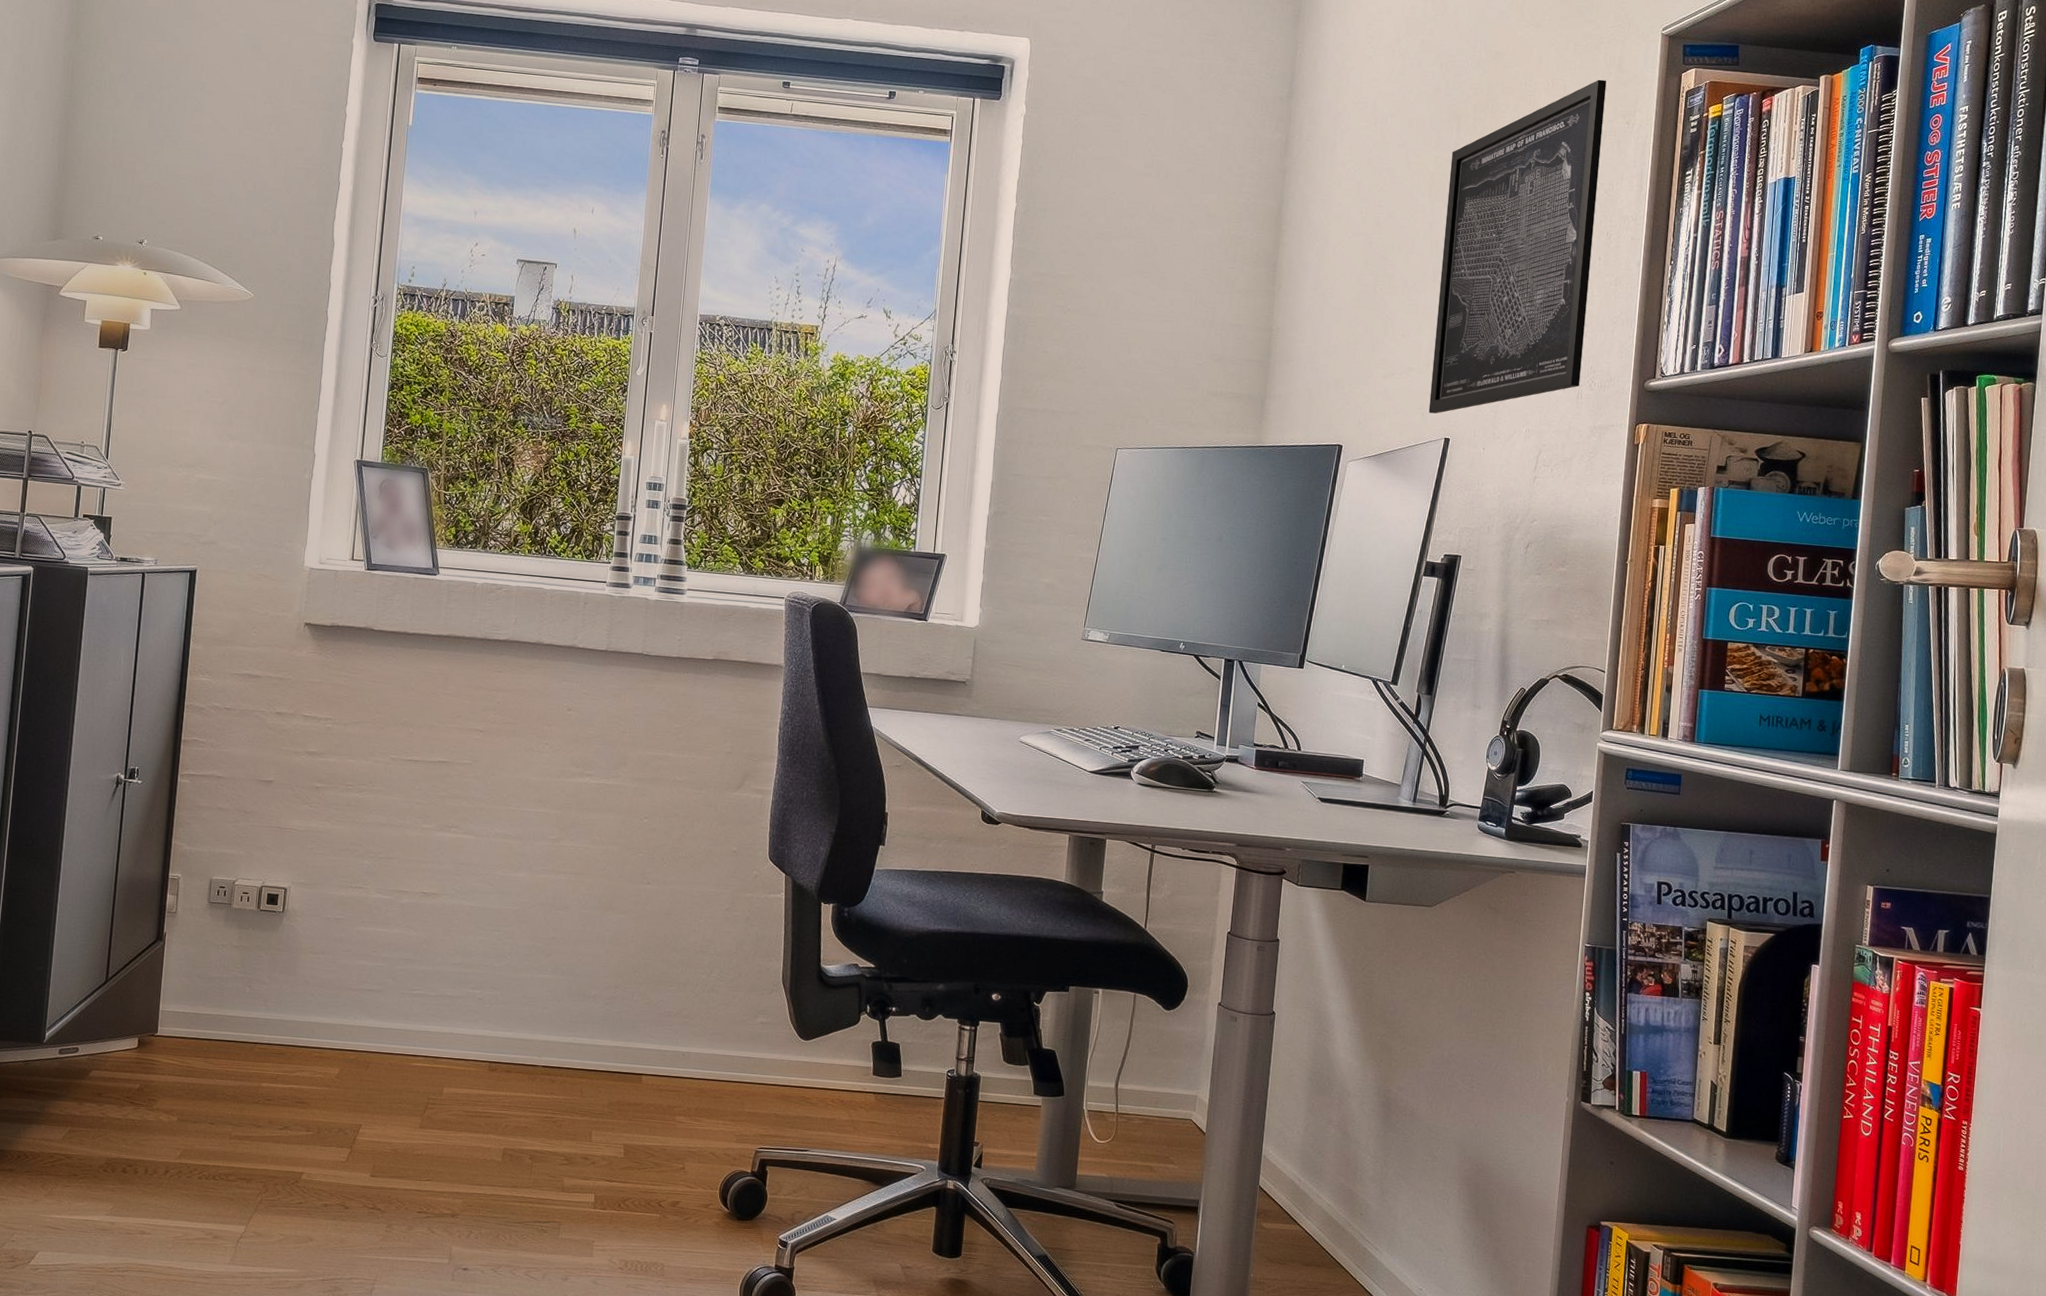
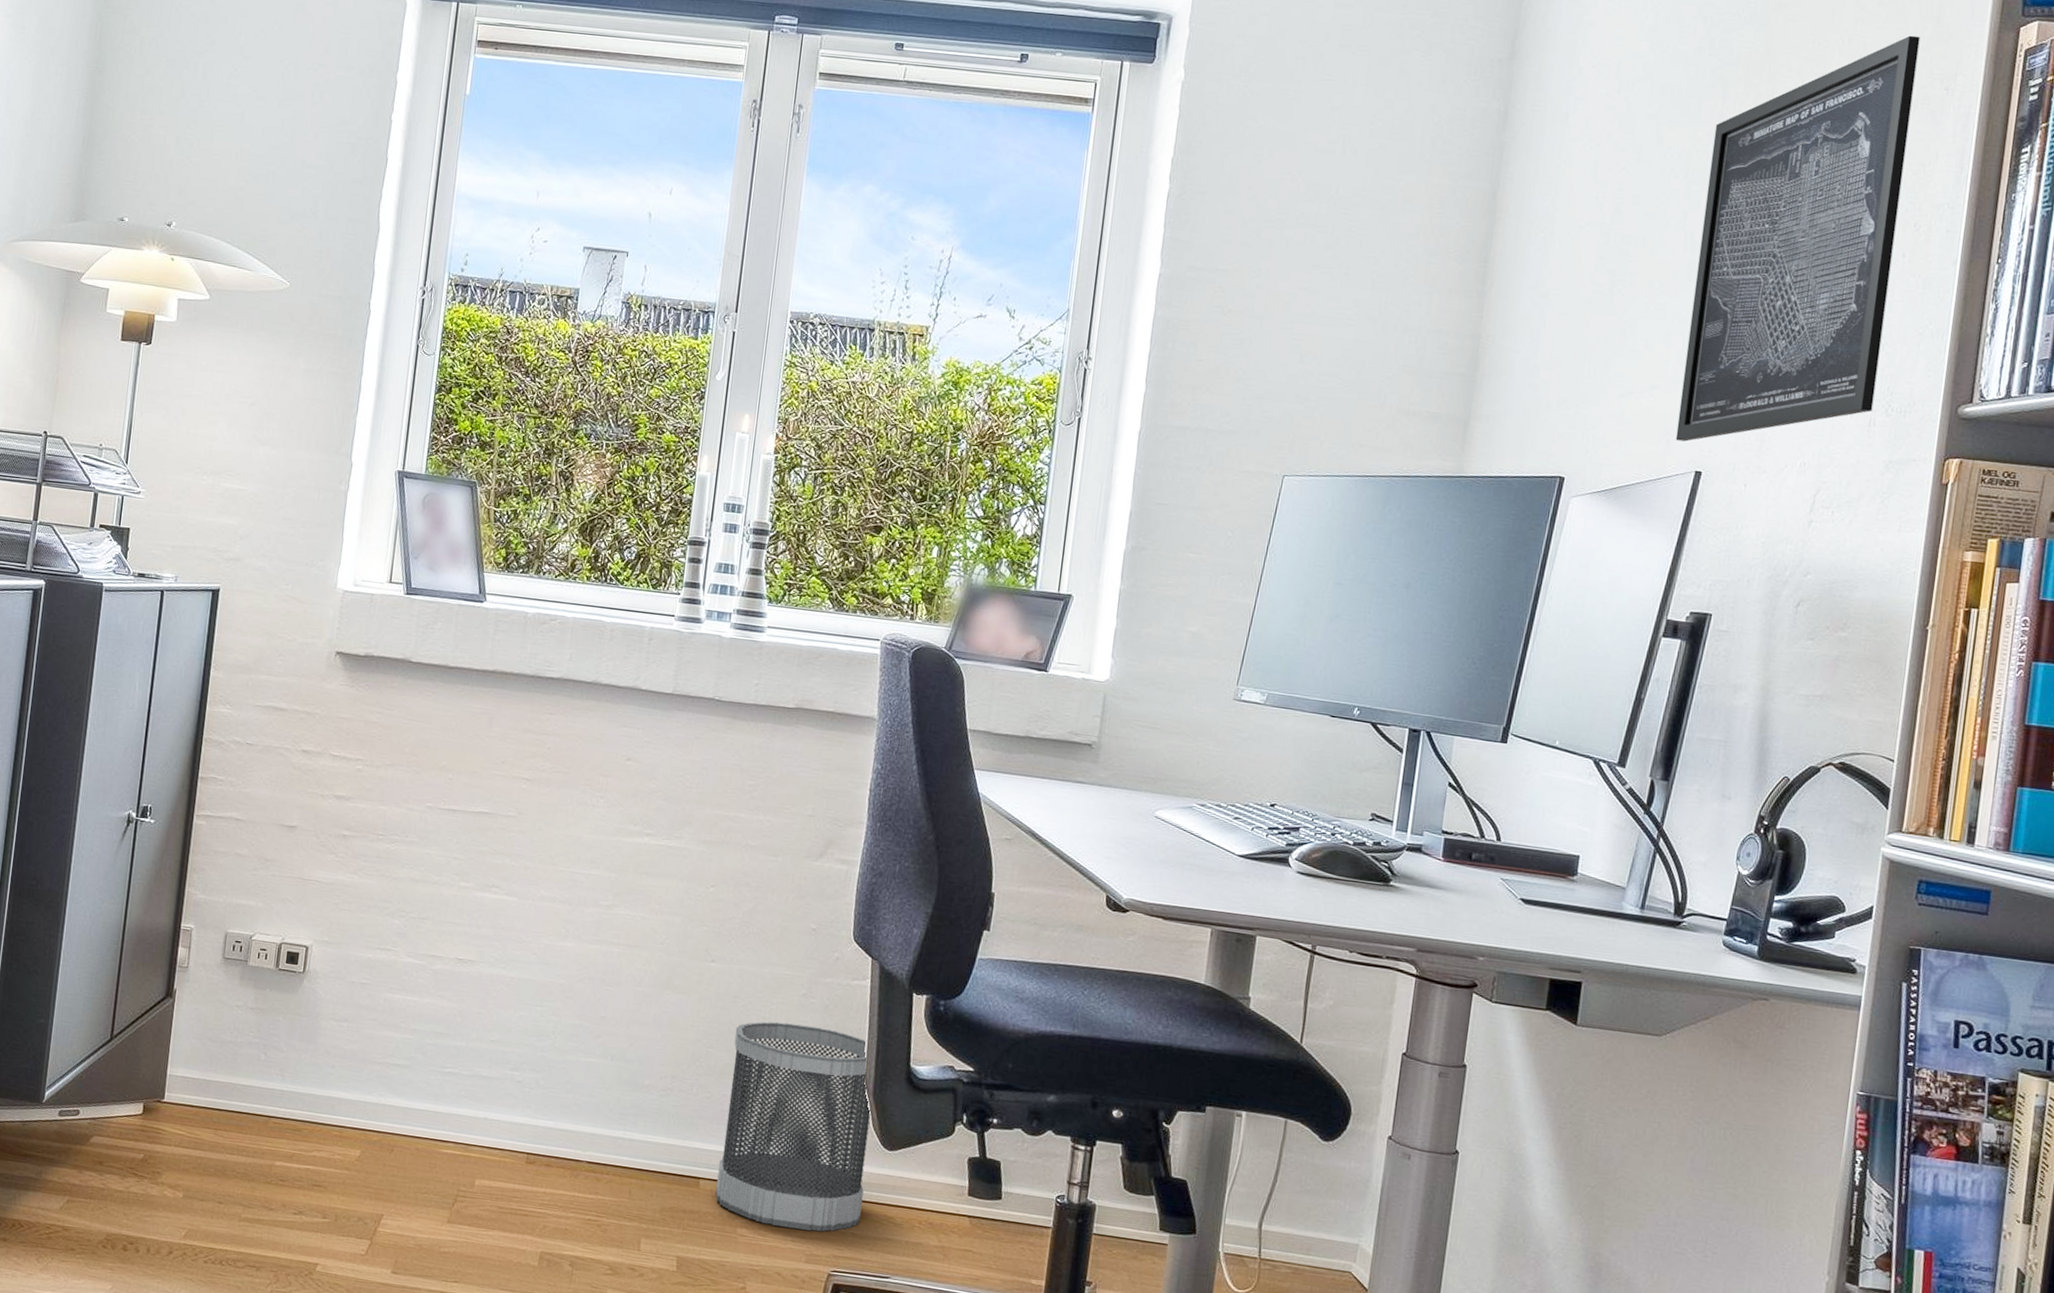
wastebasket: none [656,933,788,1115] -> present [715,1021,871,1232]

